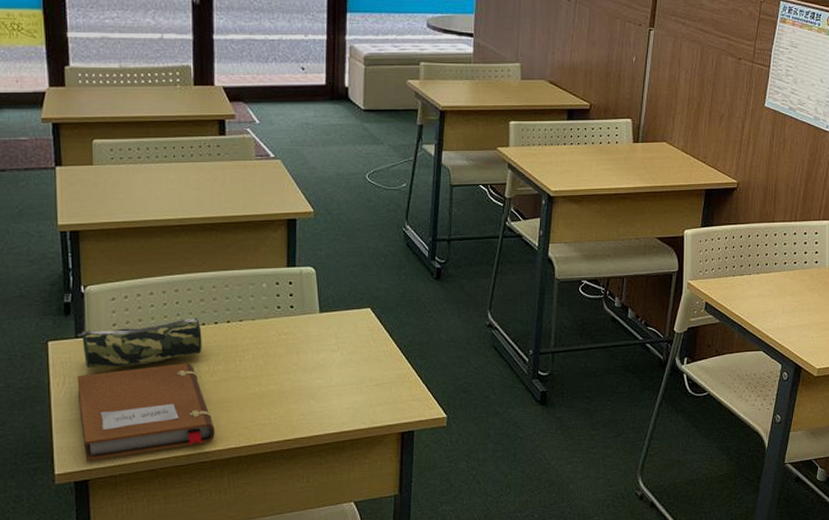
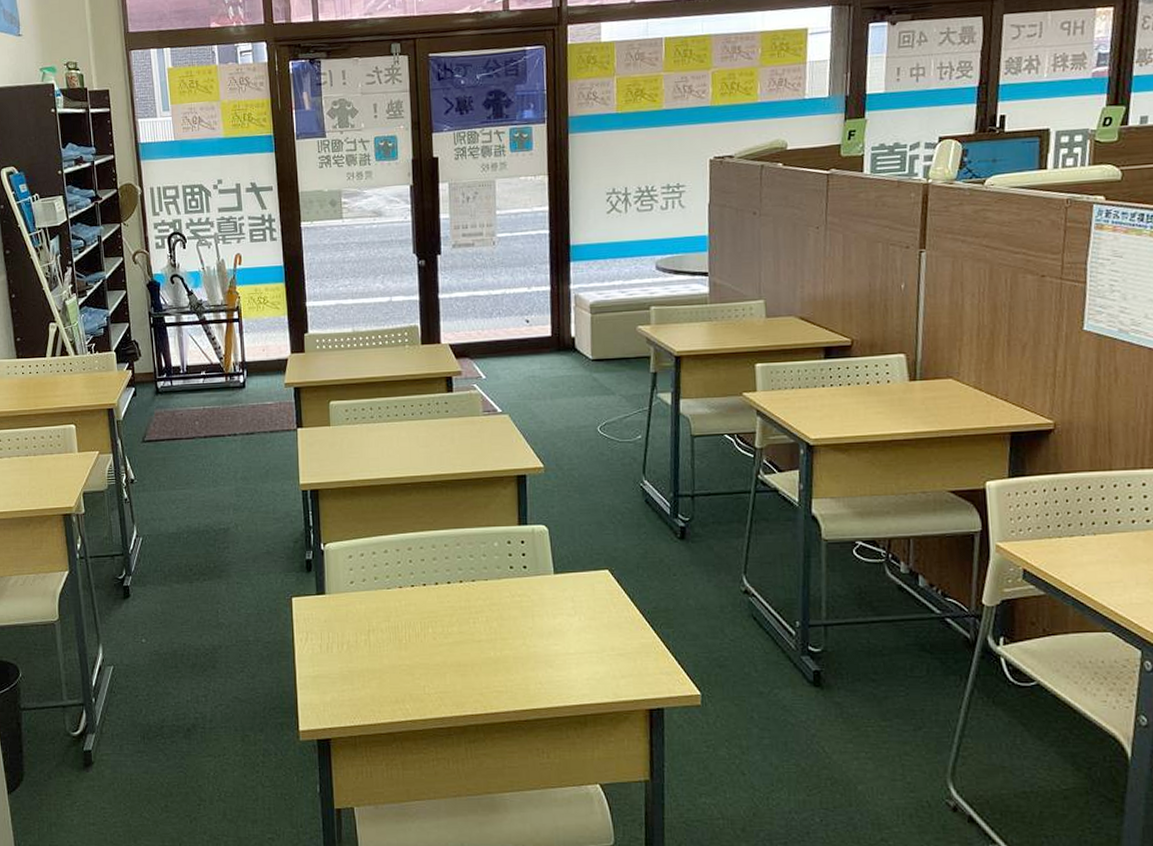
pencil case: present [77,318,202,368] -> none [318,577,436,625]
notebook: present [77,363,215,462] -> none [318,623,451,720]

